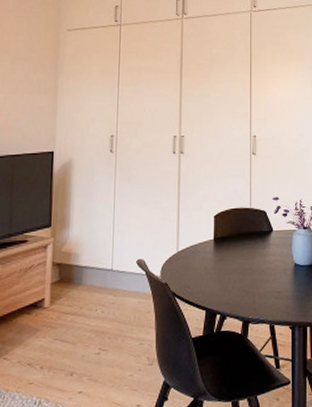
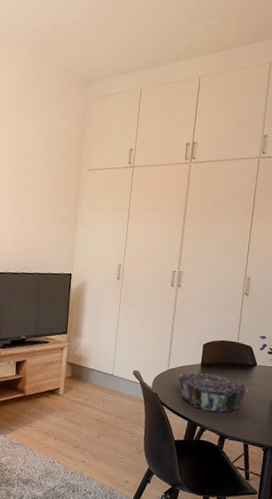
decorative bowl: none [188,248,267,295] -> present [176,372,248,413]

